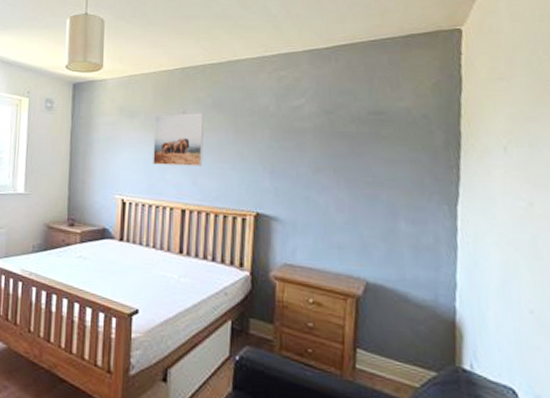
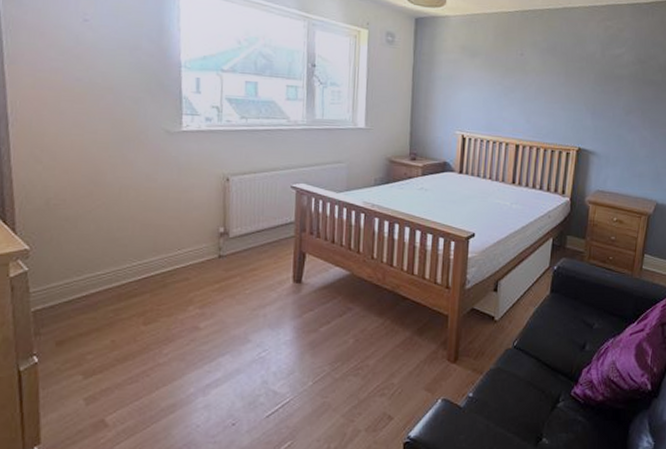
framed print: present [153,113,204,166] -> none [492,55,540,106]

